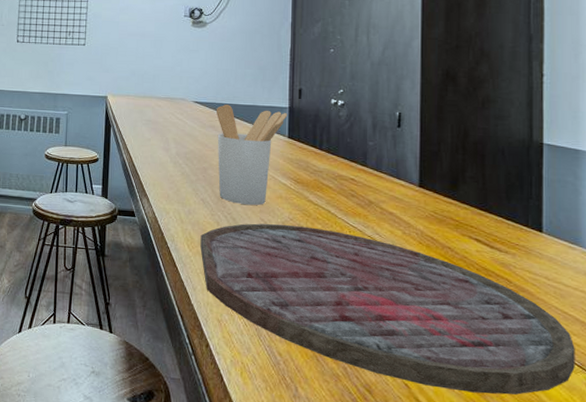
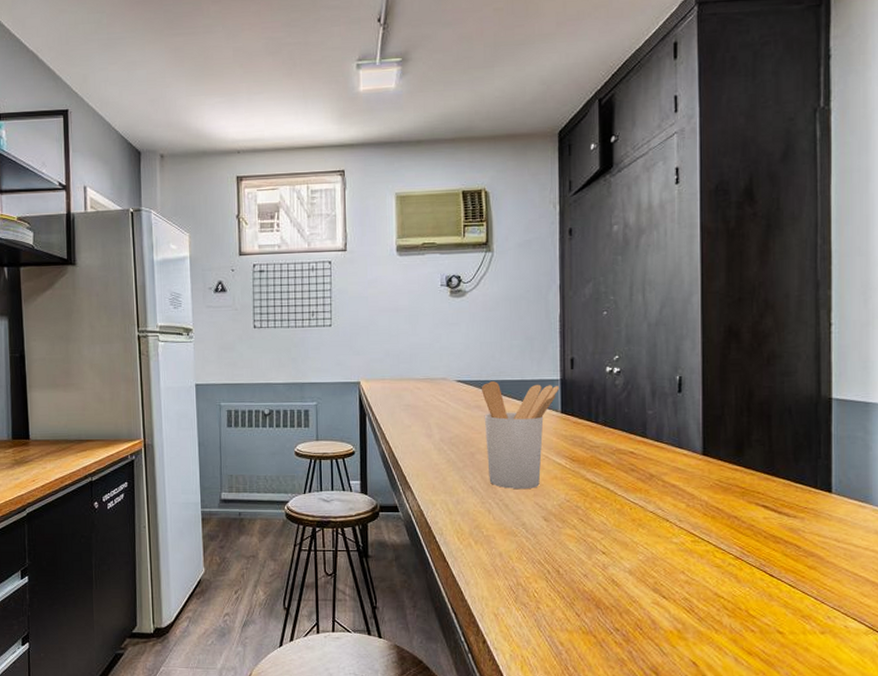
cutting board: present [200,223,575,395] -> none [471,506,866,665]

